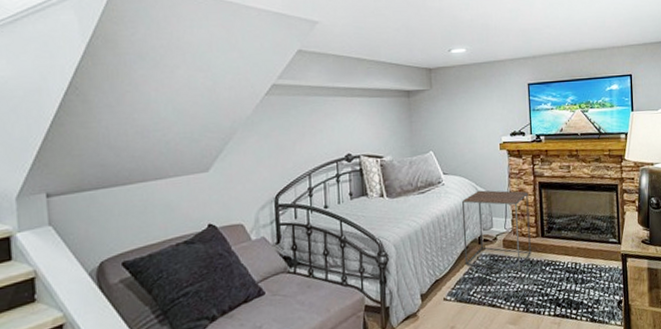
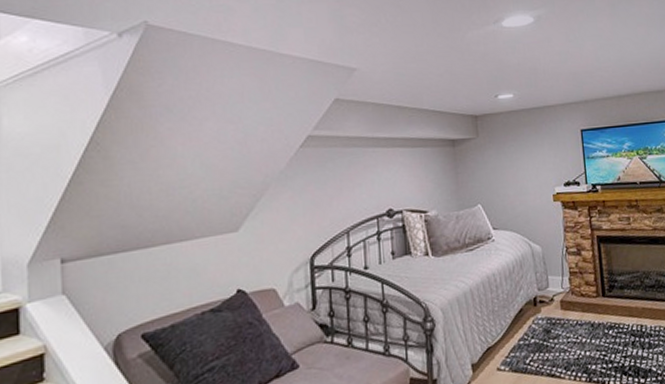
side table: present [461,190,531,272] -> none [513,245,592,337]

